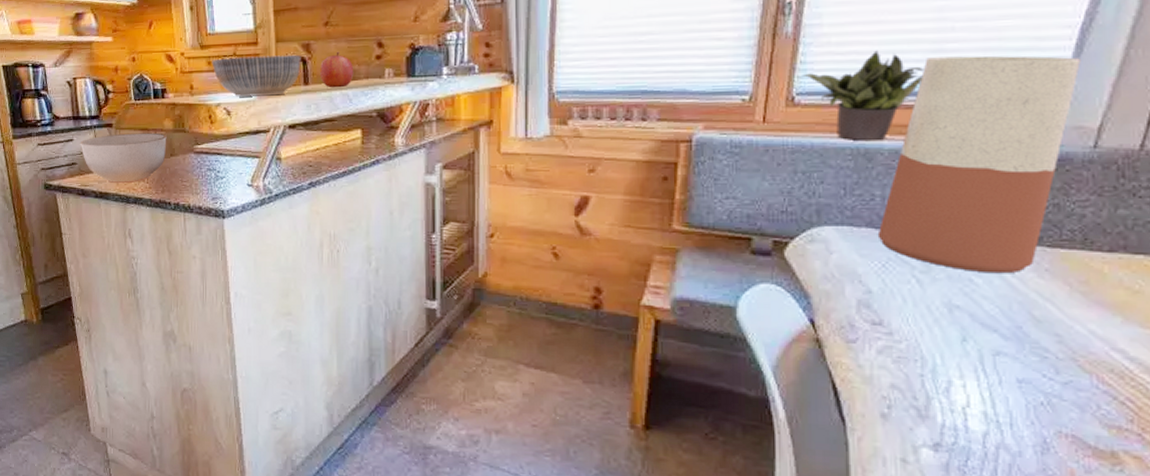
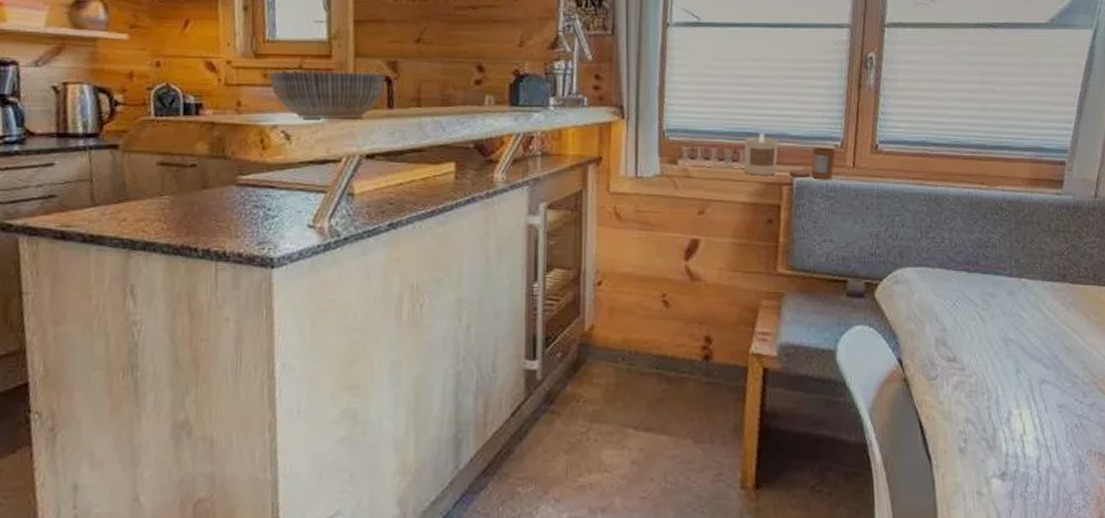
bowl: present [80,132,167,184] -> none [64,157,199,224]
fruit: present [319,51,354,88] -> none [407,72,449,114]
candle: none [637,90,676,134] -> present [743,133,779,176]
candle: none [688,102,743,137] -> present [789,147,836,180]
potted plant: present [802,50,925,142] -> none [883,106,976,188]
vase: present [877,55,1081,274] -> none [948,115,1082,308]

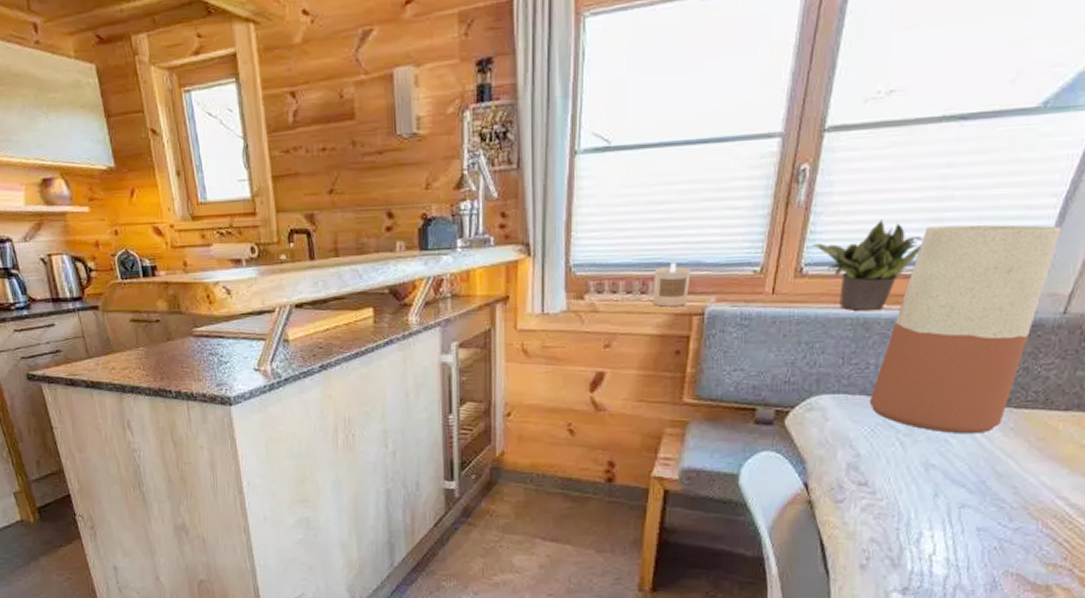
bowl: present [268,71,386,119] -> none [205,226,306,274]
candle: present [789,147,836,180] -> none [701,273,754,309]
potted plant: none [883,106,976,188] -> present [811,219,924,312]
vase: none [948,115,1082,308] -> present [869,224,1062,434]

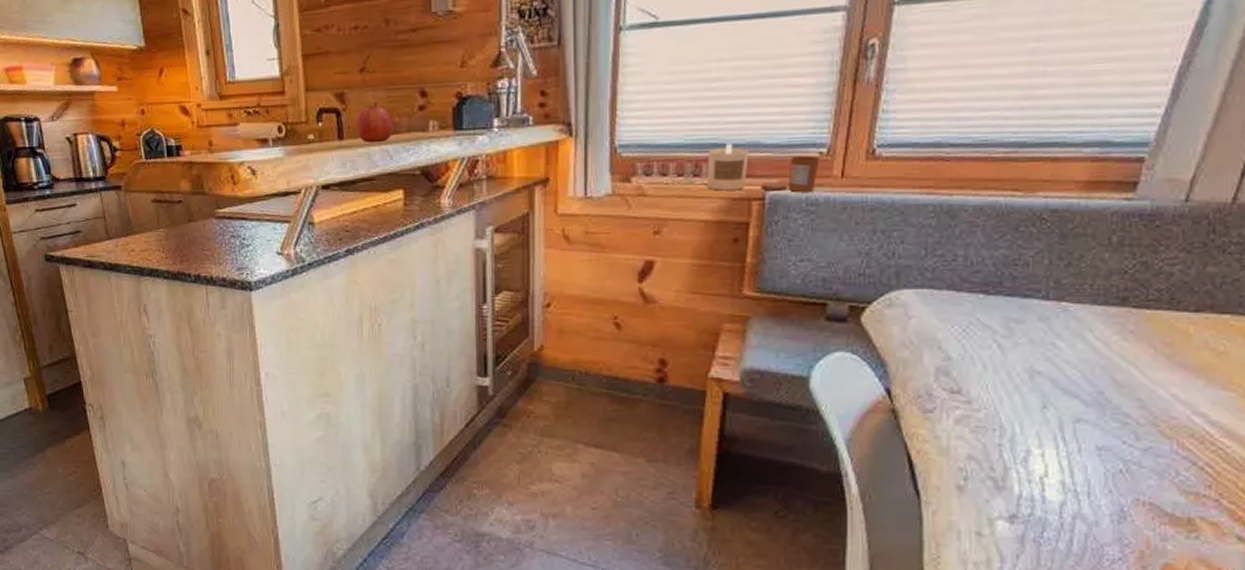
fruit: none [325,222,363,264] -> present [355,101,394,144]
candle: none [701,273,754,309] -> present [761,155,820,194]
potted plant: present [811,219,924,312] -> none [884,97,1013,198]
vase: present [869,224,1062,434] -> none [958,102,1176,337]

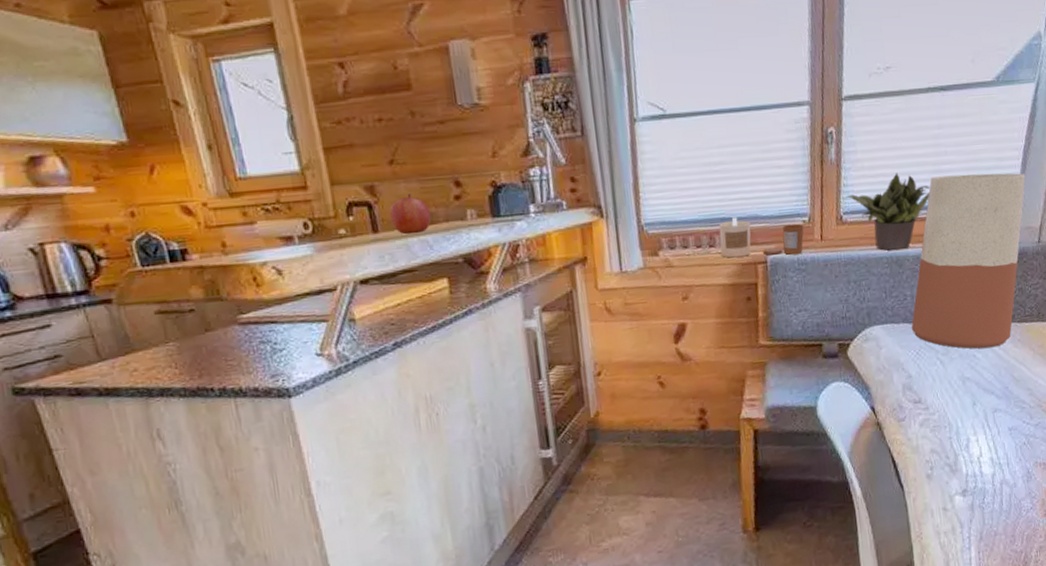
potted plant: none [884,97,1013,198] -> present [846,172,931,251]
vase: none [958,102,1176,337] -> present [911,173,1026,349]

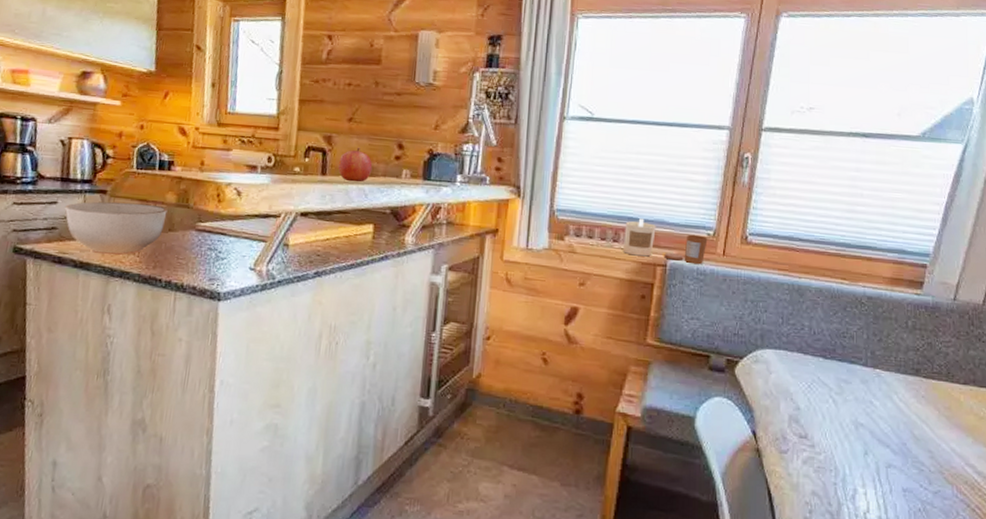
bowl: none [62,304,198,376] -> present [64,201,168,255]
potted plant: present [846,172,931,251] -> none [754,205,842,280]
vase: present [911,173,1026,349] -> none [805,216,945,398]

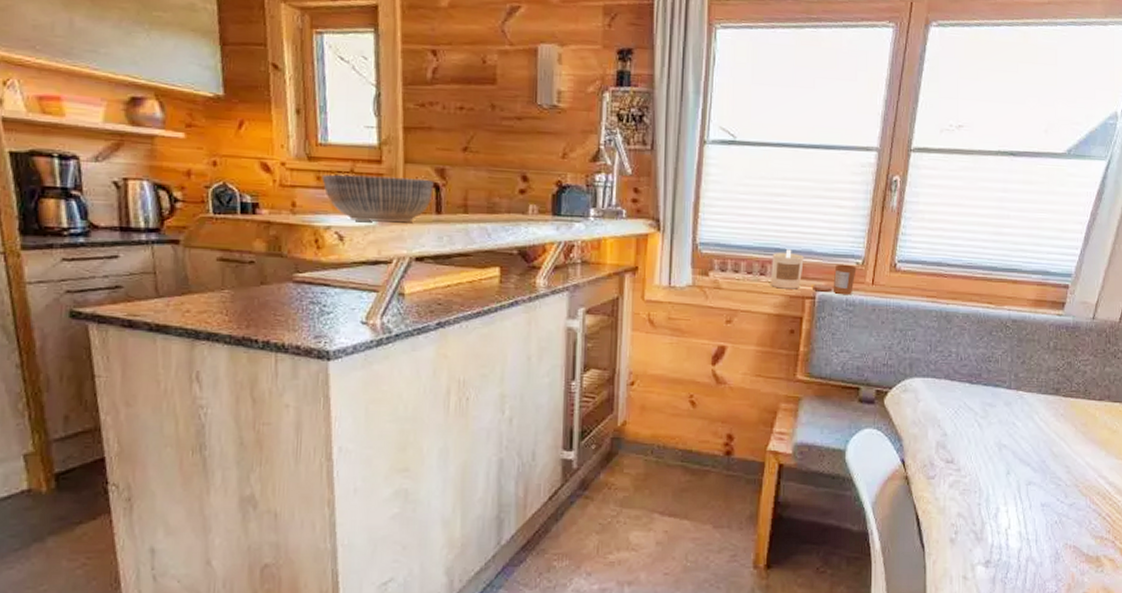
bowl: present [64,201,168,255] -> none [128,253,257,315]
bowl: none [227,138,322,182] -> present [321,174,434,223]
fruit: present [338,147,373,183] -> none [454,180,495,221]

